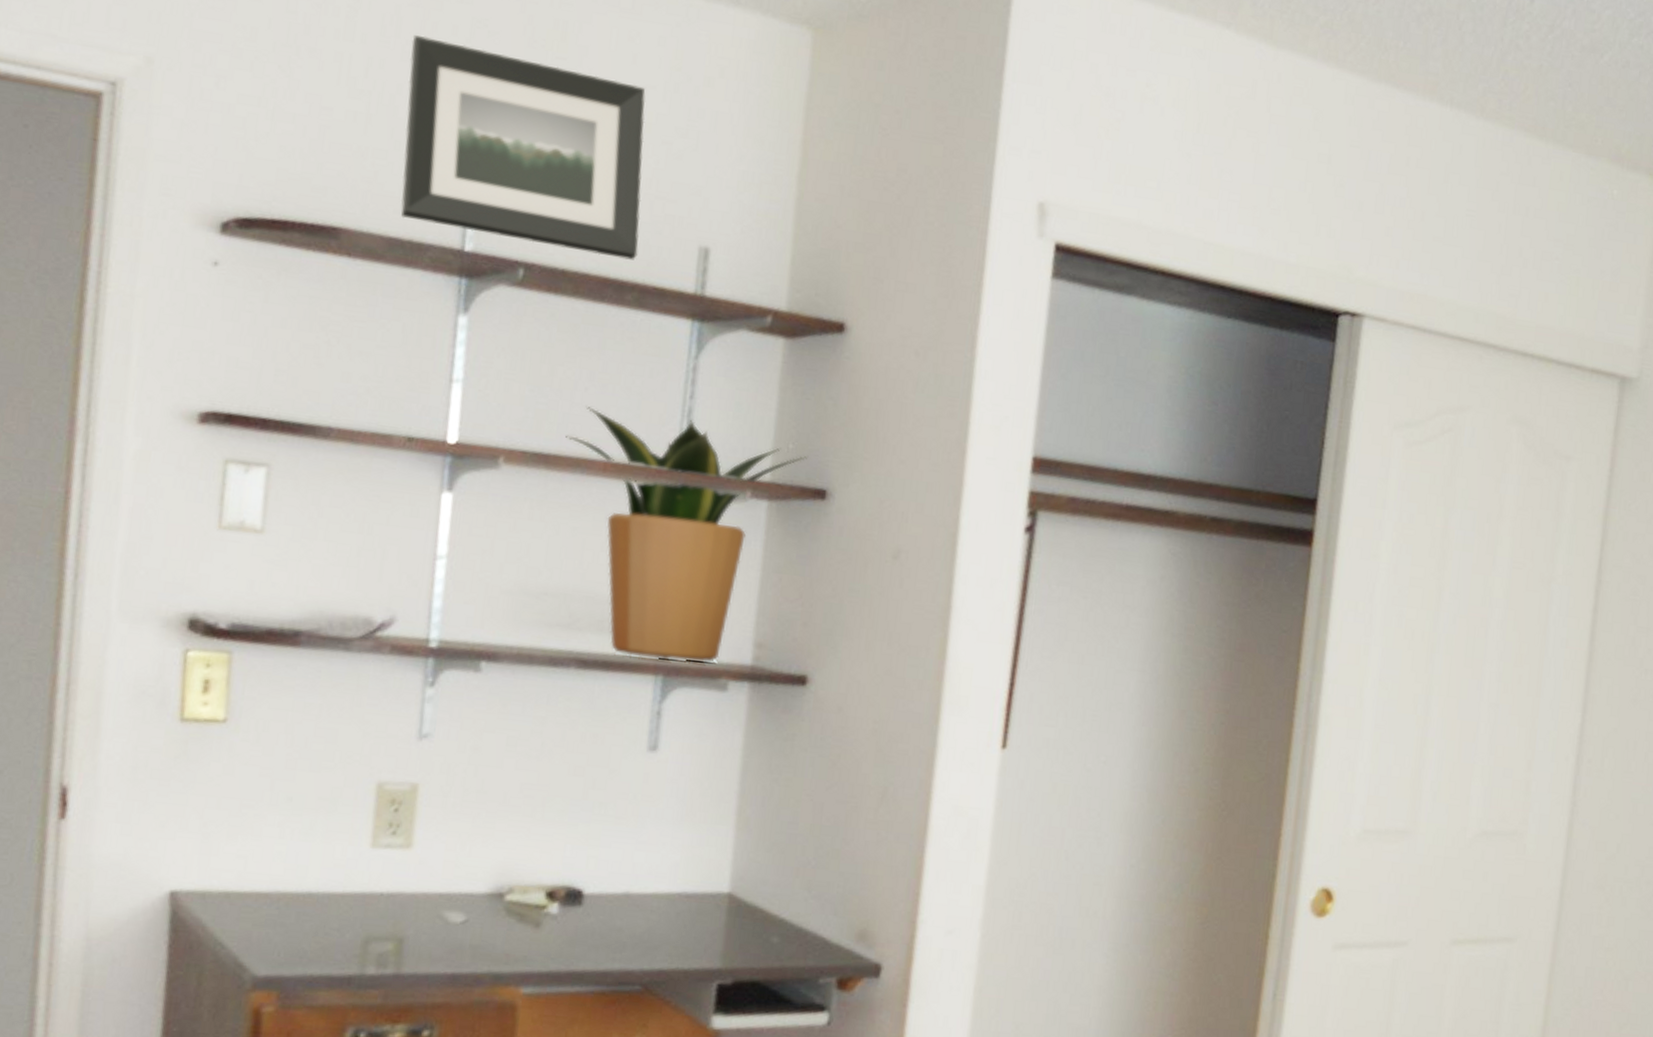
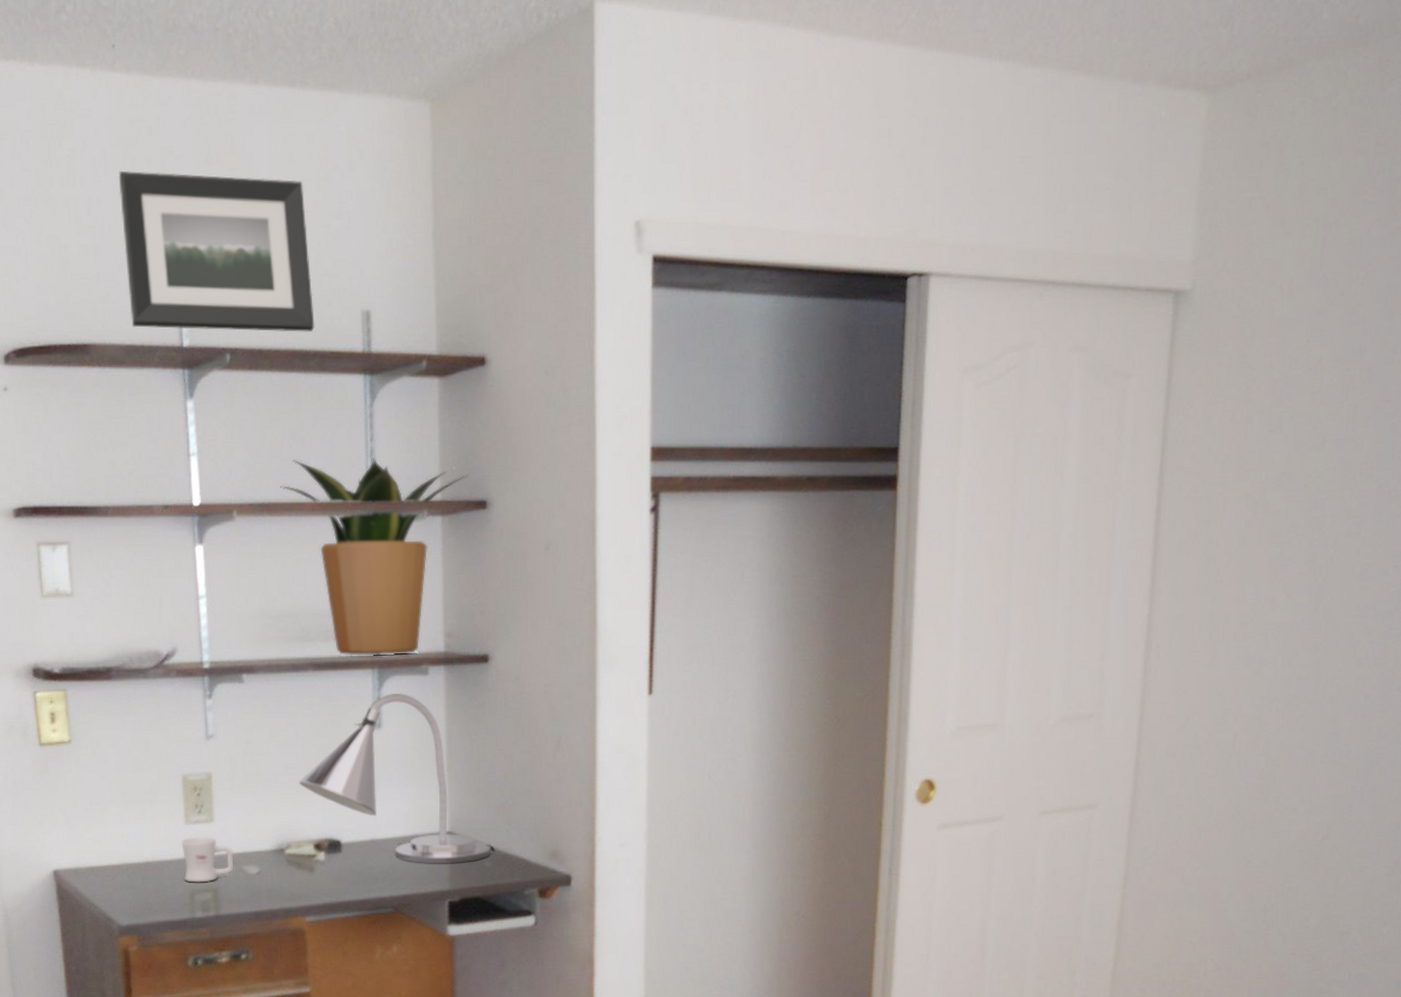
mug: none [357,865,434,929] -> present [180,837,234,883]
table lamp: none [536,709,788,935] -> present [298,692,496,863]

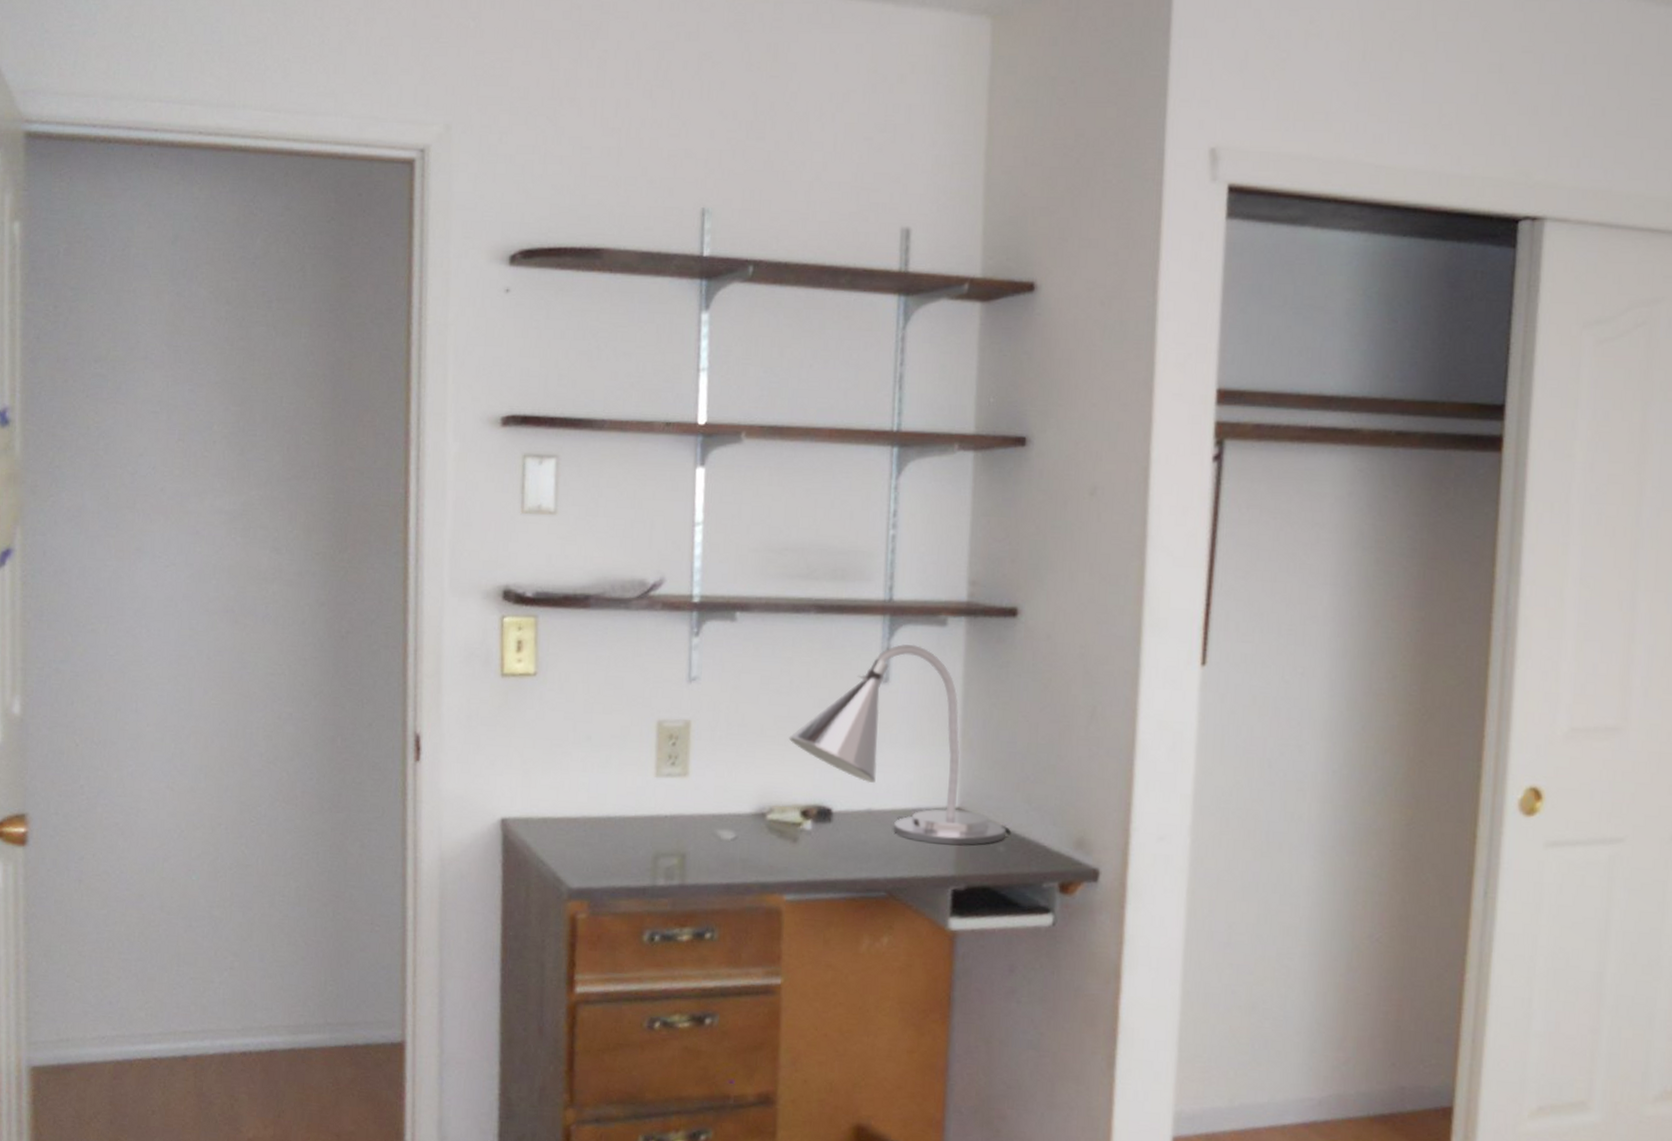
picture frame: present [118,170,315,332] -> none [649,74,849,247]
mug: present [180,837,234,883] -> none [648,791,708,846]
potted plant: present [280,458,468,656] -> none [796,381,1007,602]

